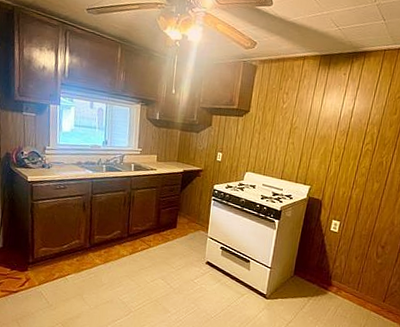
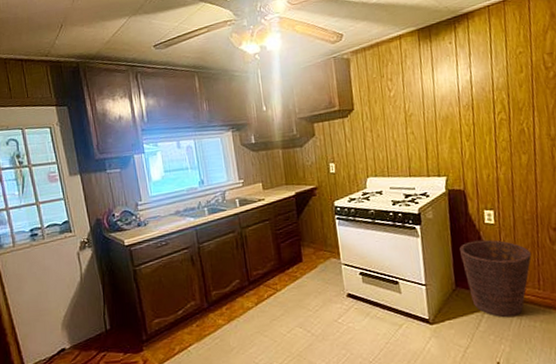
basket: none [303,242,360,307] -> present [459,240,532,318]

